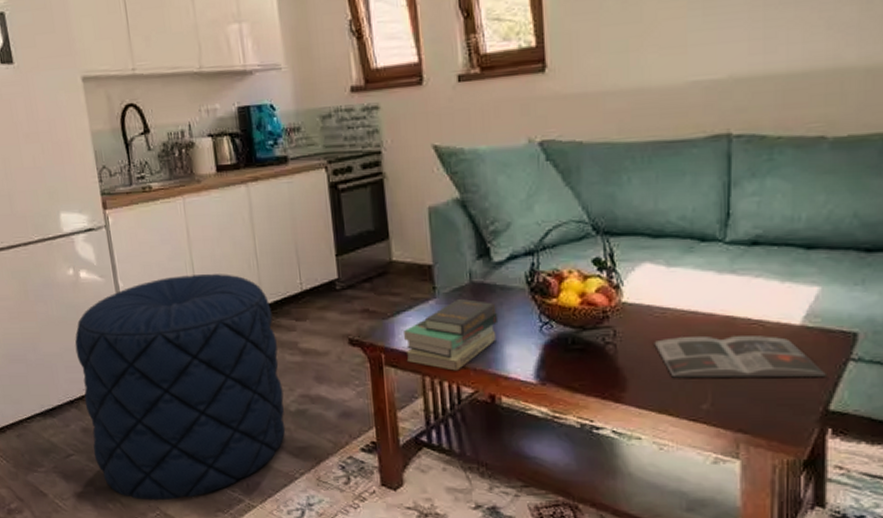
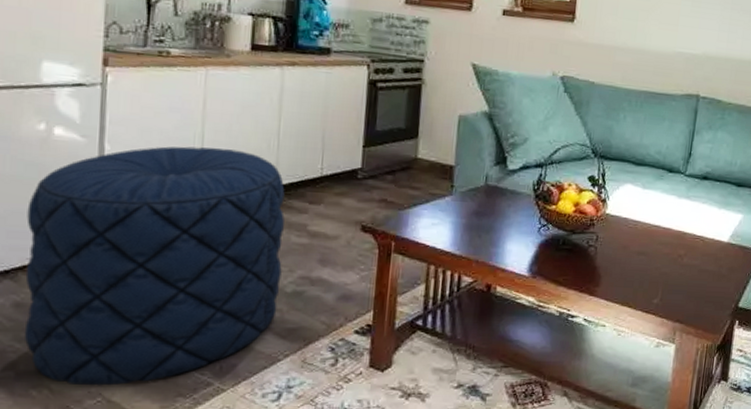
books: present [404,298,499,371] -> none [415,197,505,262]
magazine: present [654,336,828,378] -> none [625,245,740,281]

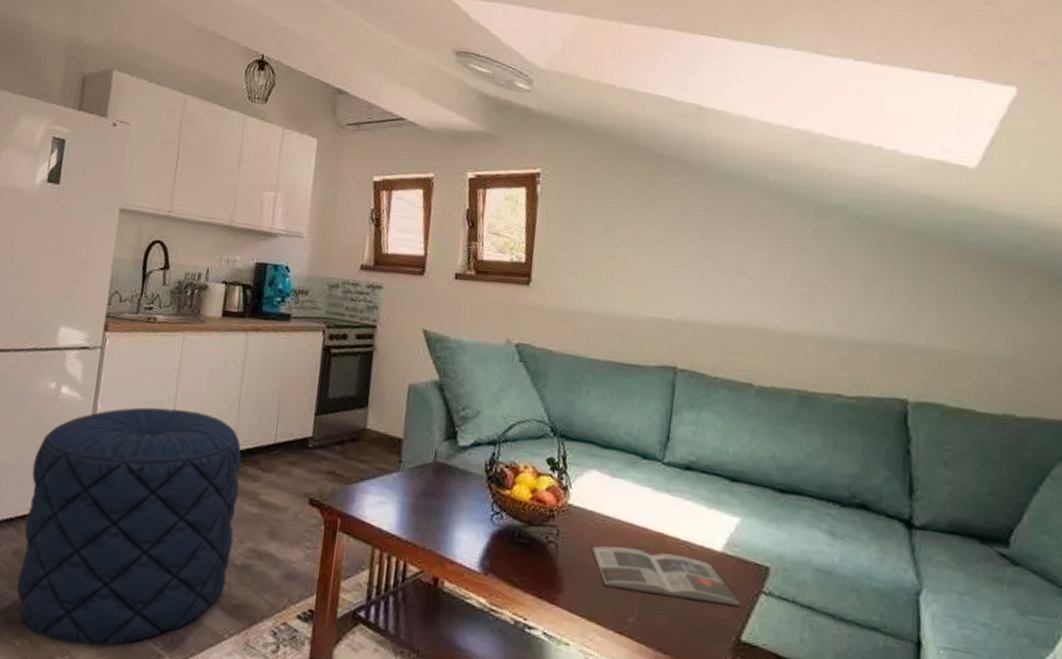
magazine: none [625,245,740,281] -> present [592,546,742,606]

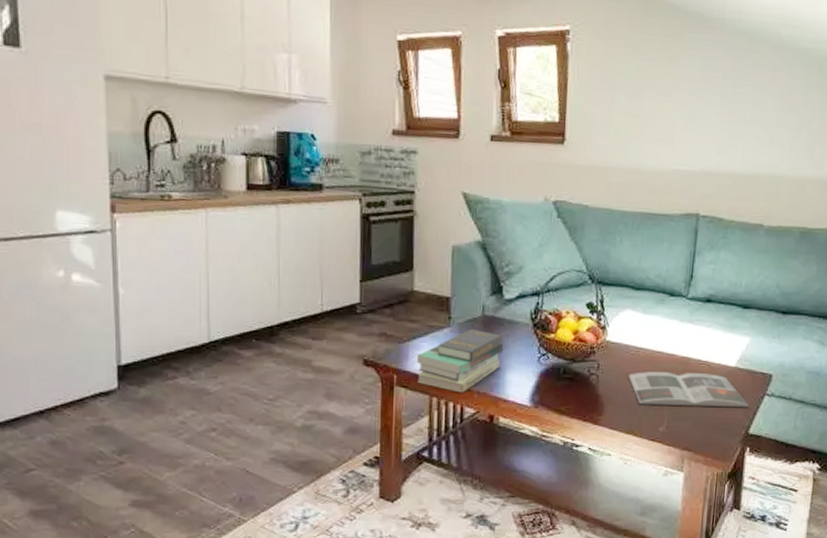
pouf: present [17,407,242,646] -> none [54,287,291,518]
books: none [360,475,455,547] -> present [417,328,504,393]

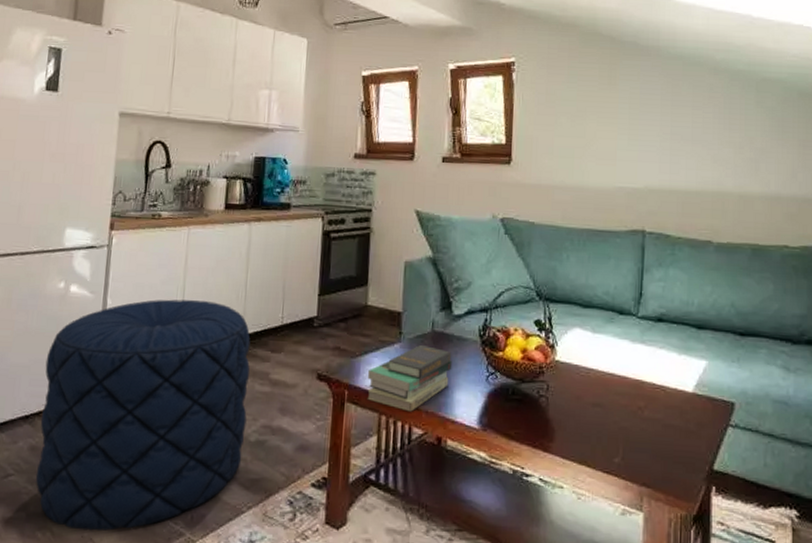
pouf: none [54,287,291,518] -> present [35,299,251,532]
magazine: present [628,372,750,407] -> none [579,395,712,439]

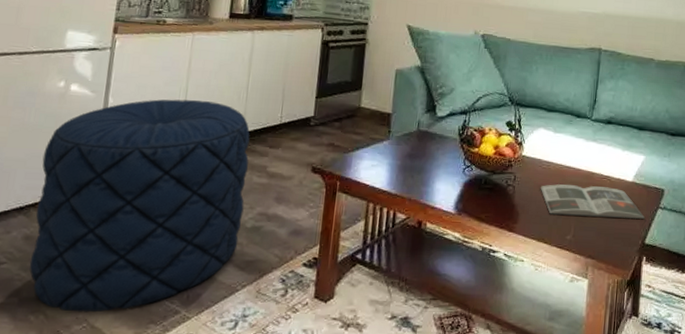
books: present [367,344,453,412] -> none [357,141,435,200]
magazine: none [579,395,712,439] -> present [540,184,646,219]

